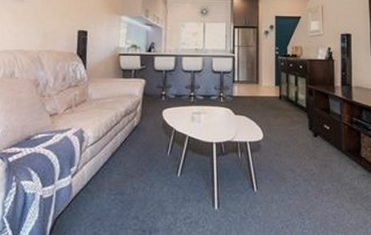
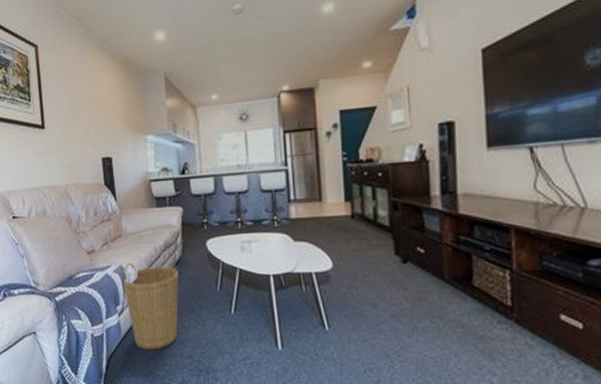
basket: none [79,127,134,211] -> present [121,261,179,350]

